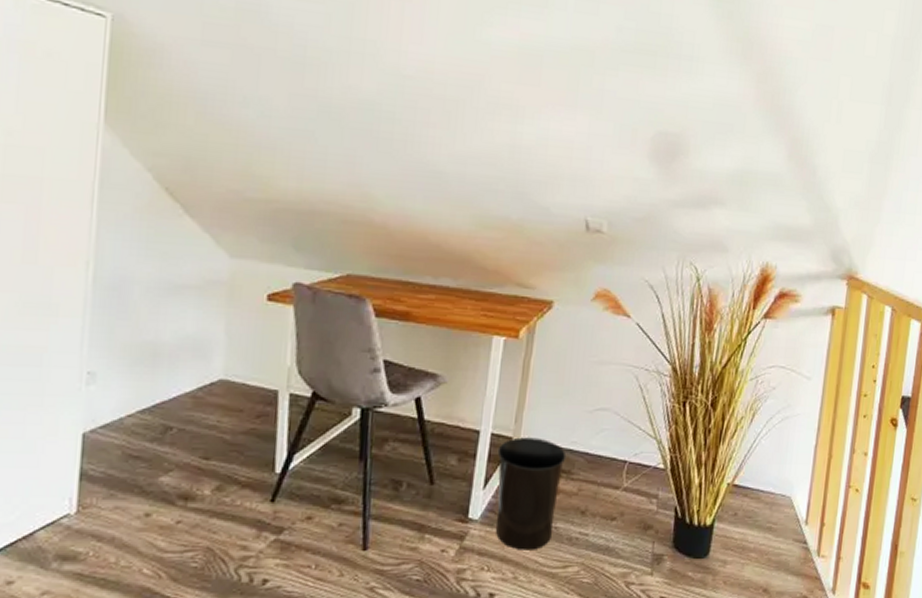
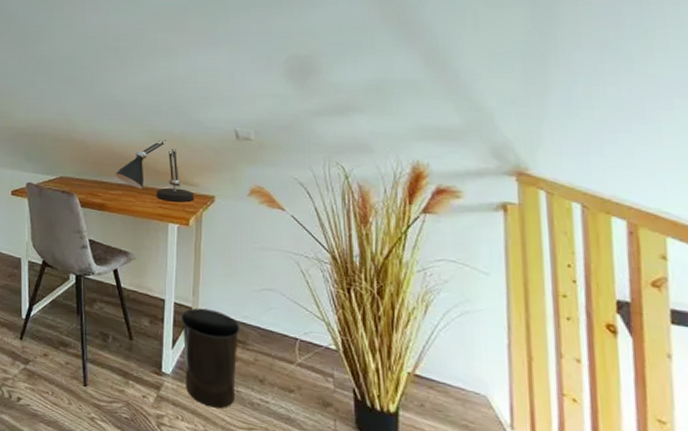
desk lamp: none [427,228,528,309] -> present [115,140,193,203]

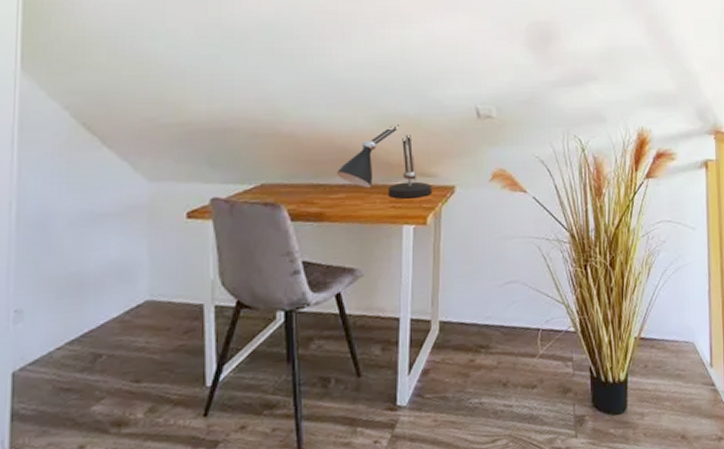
waste bin: present [181,307,241,408] -> none [418,317,483,430]

